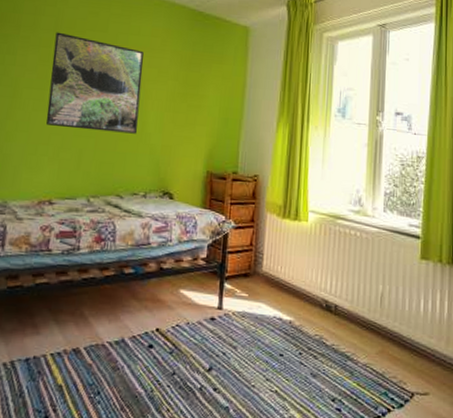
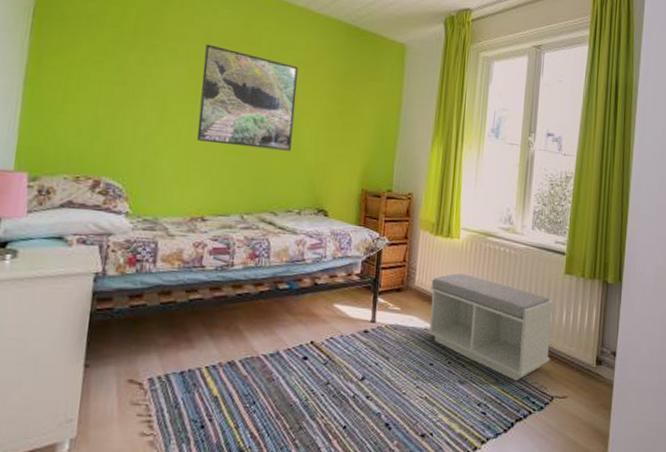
bench: none [276,258,410,374] -> present [427,273,554,380]

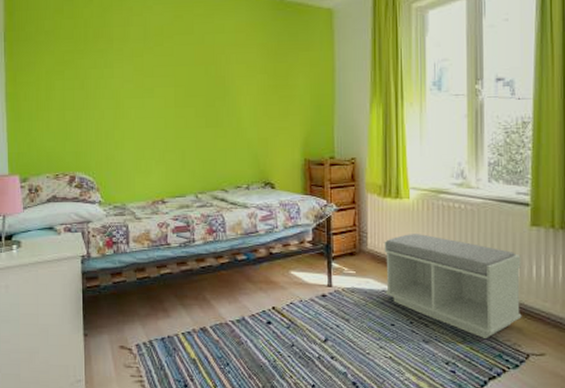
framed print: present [196,44,298,151] -> none [146,40,234,132]

